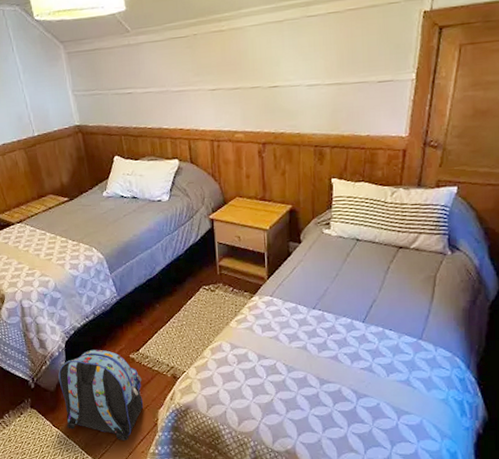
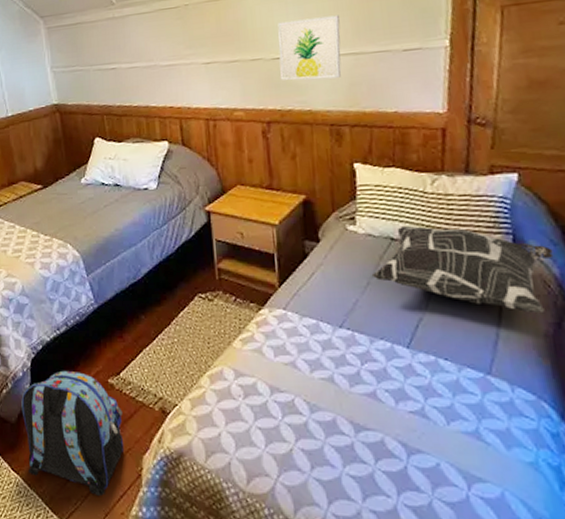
wall art: none [274,48,328,107] -> present [277,15,341,81]
decorative pillow: none [339,229,476,294] -> present [371,226,554,314]

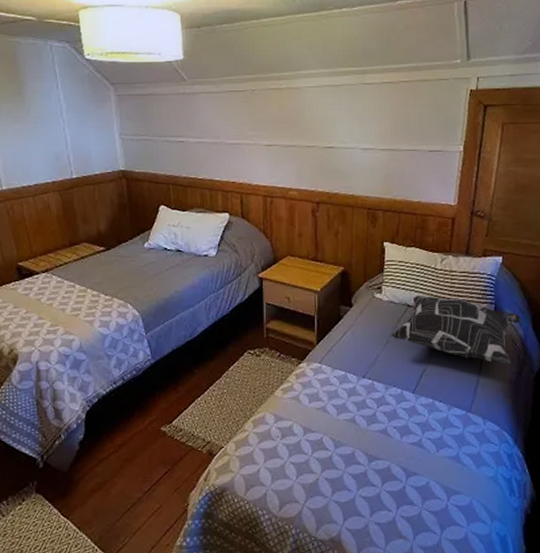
backpack: present [21,370,125,497] -> none [74,421,173,533]
wall art: present [277,15,341,81] -> none [330,115,382,169]

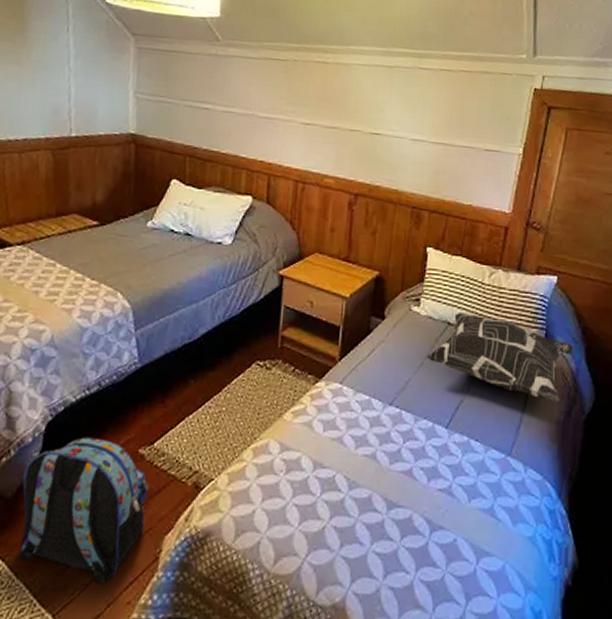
backpack: none [74,421,173,533] -> present [18,437,150,585]

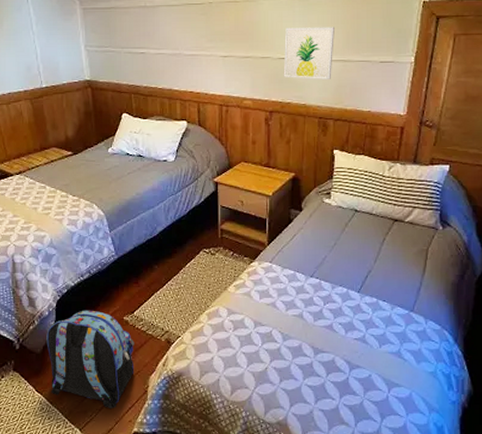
wall art: none [374,99,436,164] -> present [283,27,334,79]
decorative pillow: present [425,313,573,403] -> none [338,201,465,268]

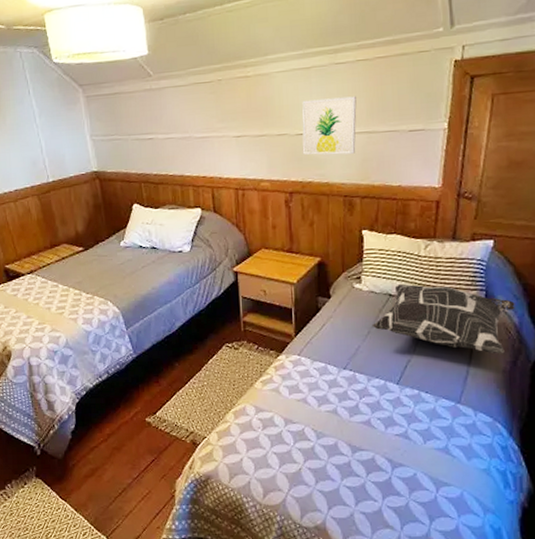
backpack: present [46,310,135,409] -> none [67,412,160,516]
decorative pillow: none [338,201,465,268] -> present [371,284,515,354]

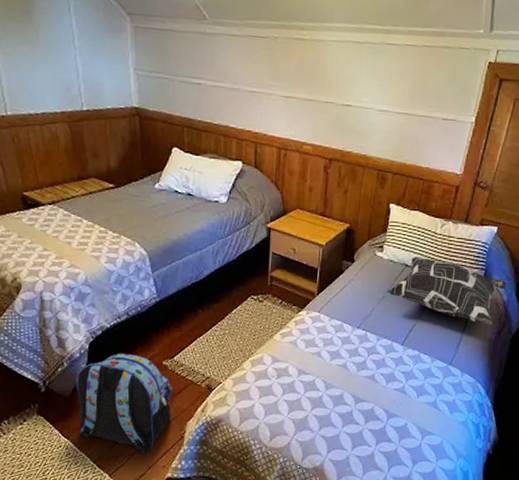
backpack: none [67,412,160,516] -> present [76,353,173,455]
wall art: present [302,96,357,155] -> none [346,73,401,132]

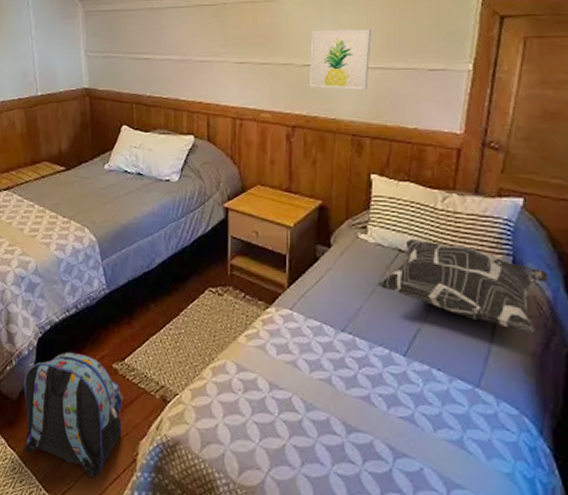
wall art: none [346,73,401,132] -> present [308,29,371,90]

